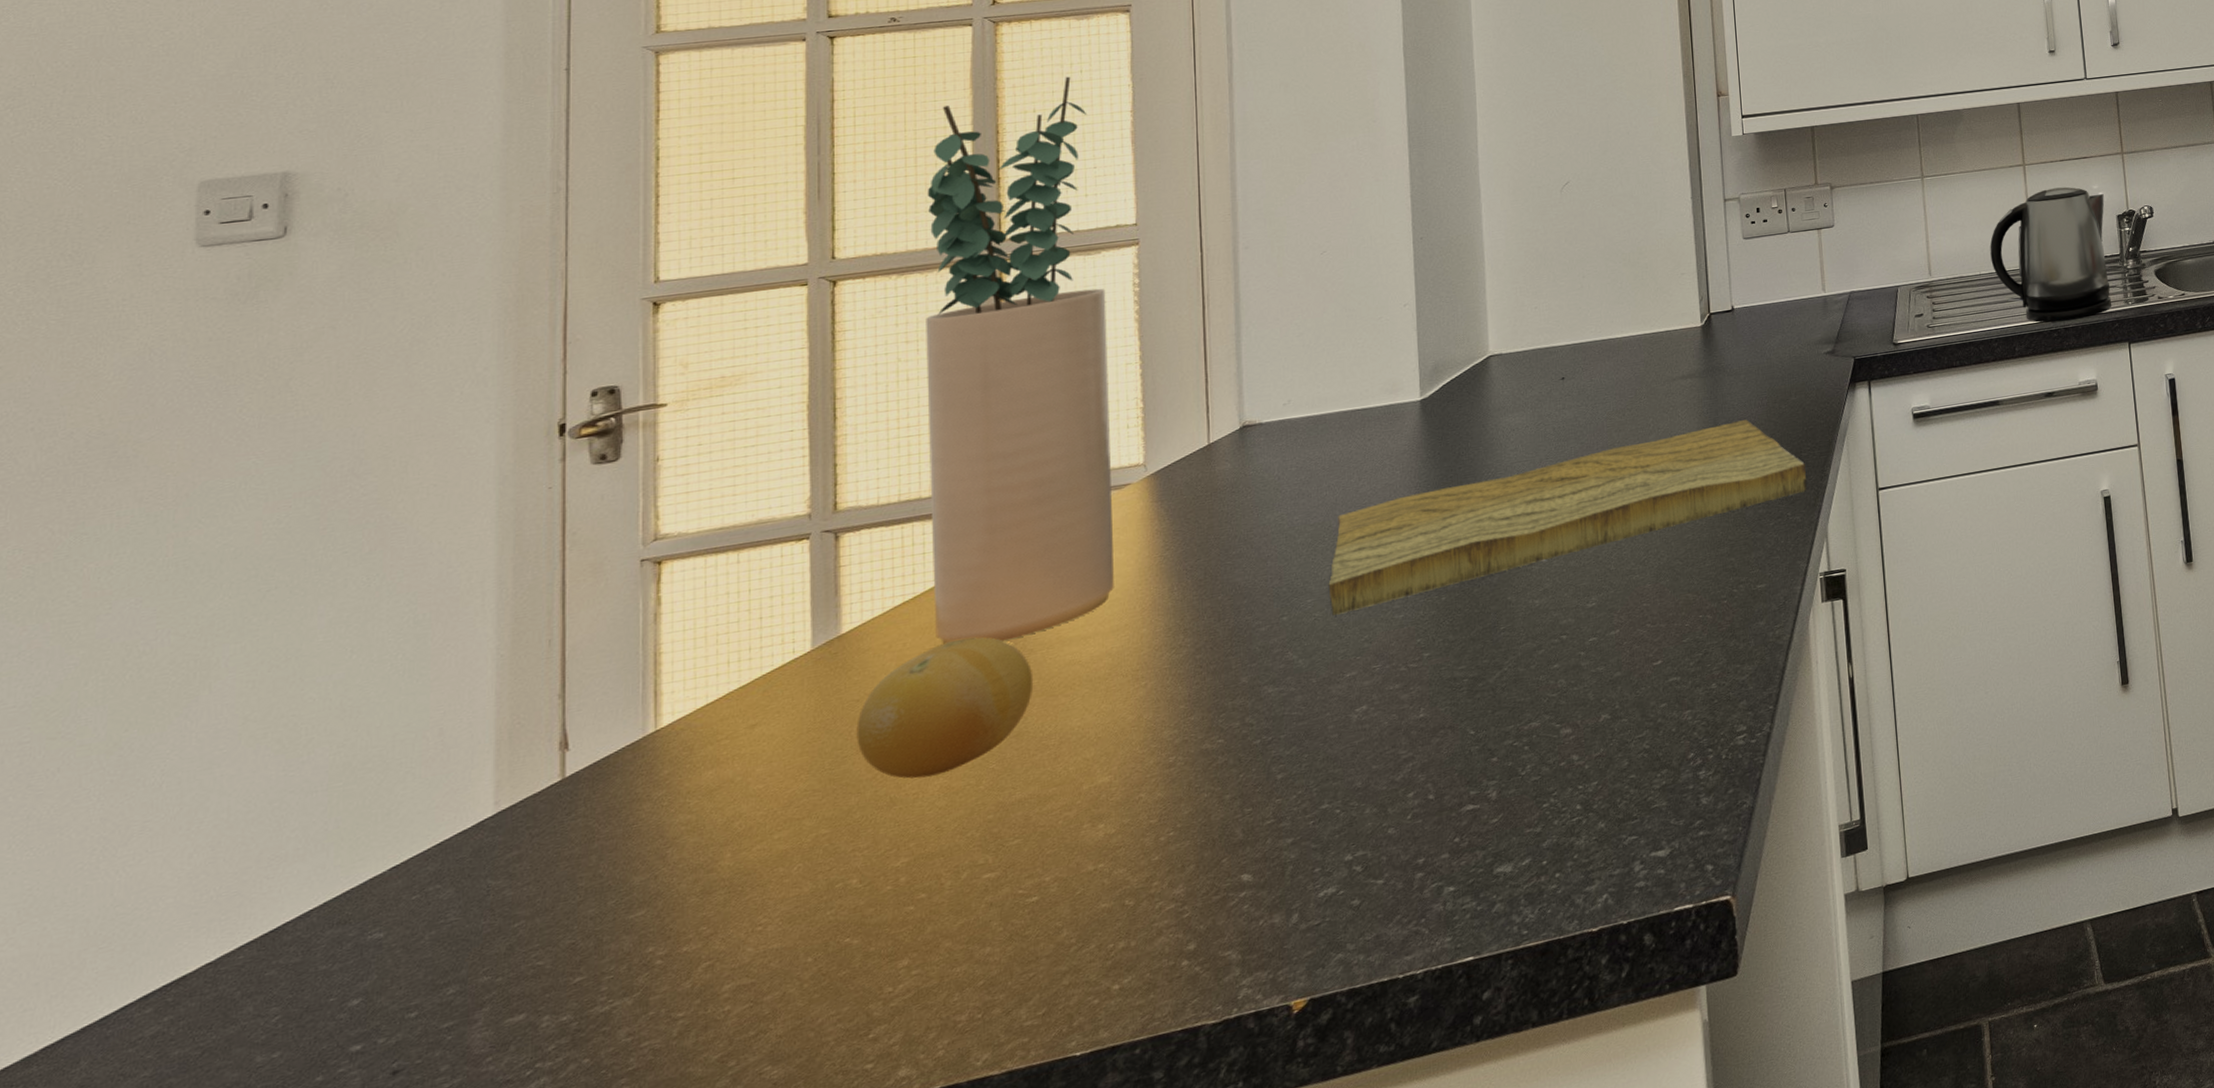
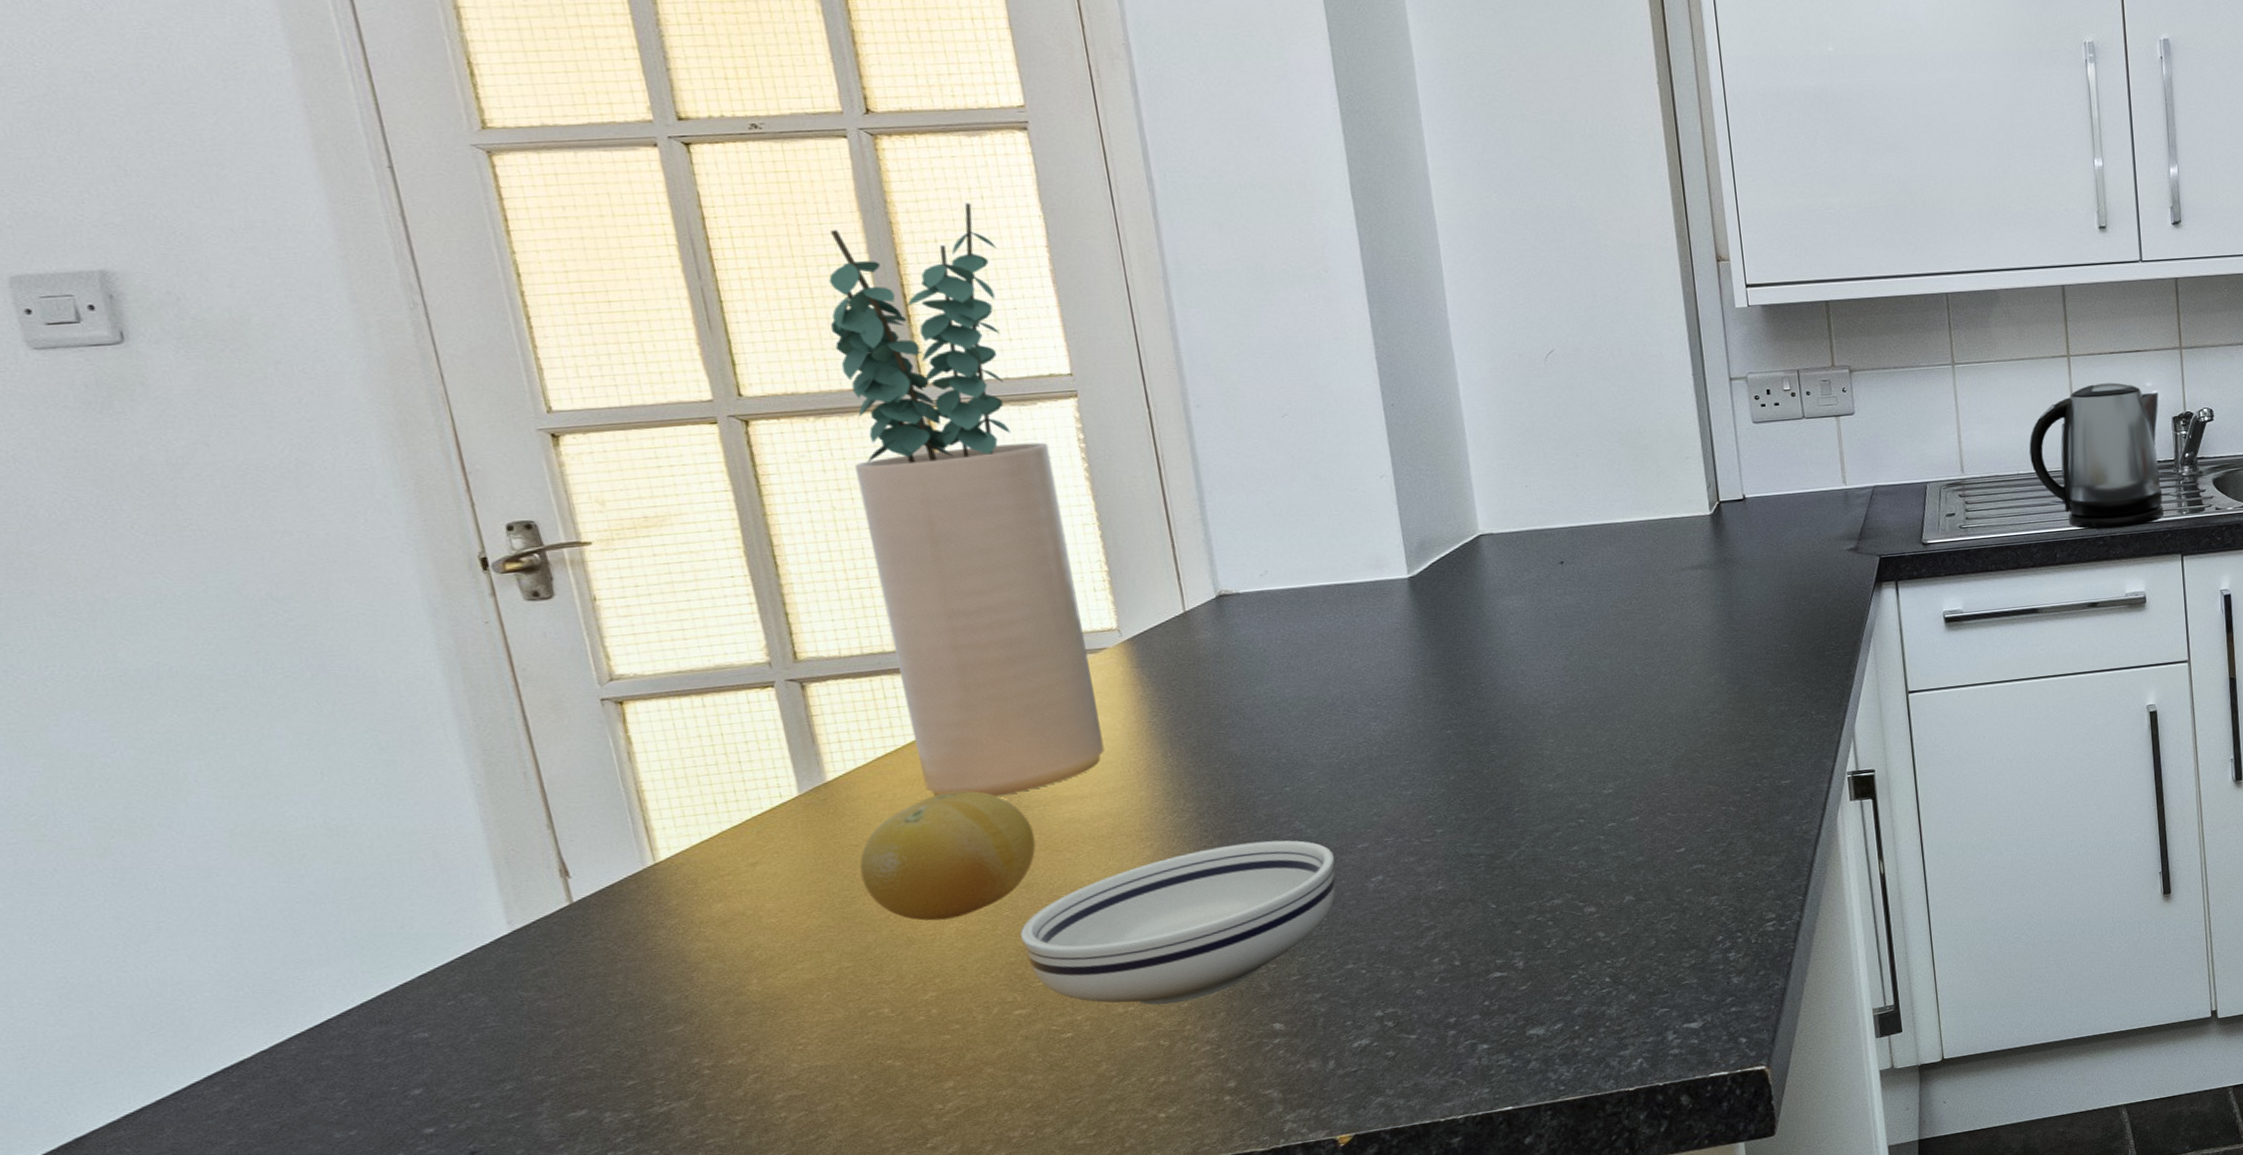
bowl: none [1002,672,1323,861] -> present [1019,840,1337,1005]
cutting board: present [1328,419,1807,616] -> none [1329,614,1831,789]

